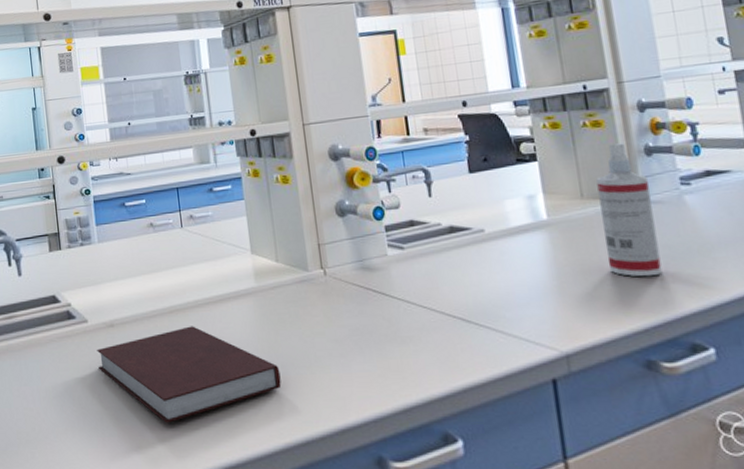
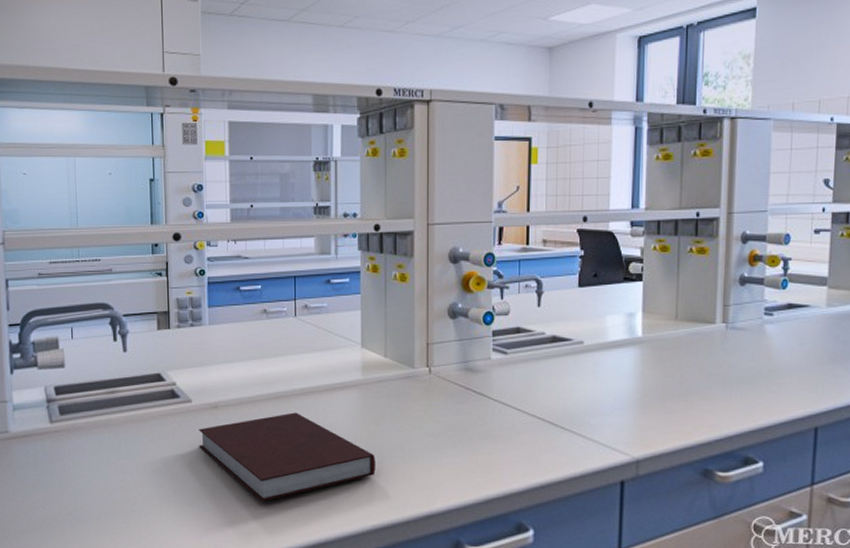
spray bottle: present [596,143,662,277] -> none [688,271,737,396]

